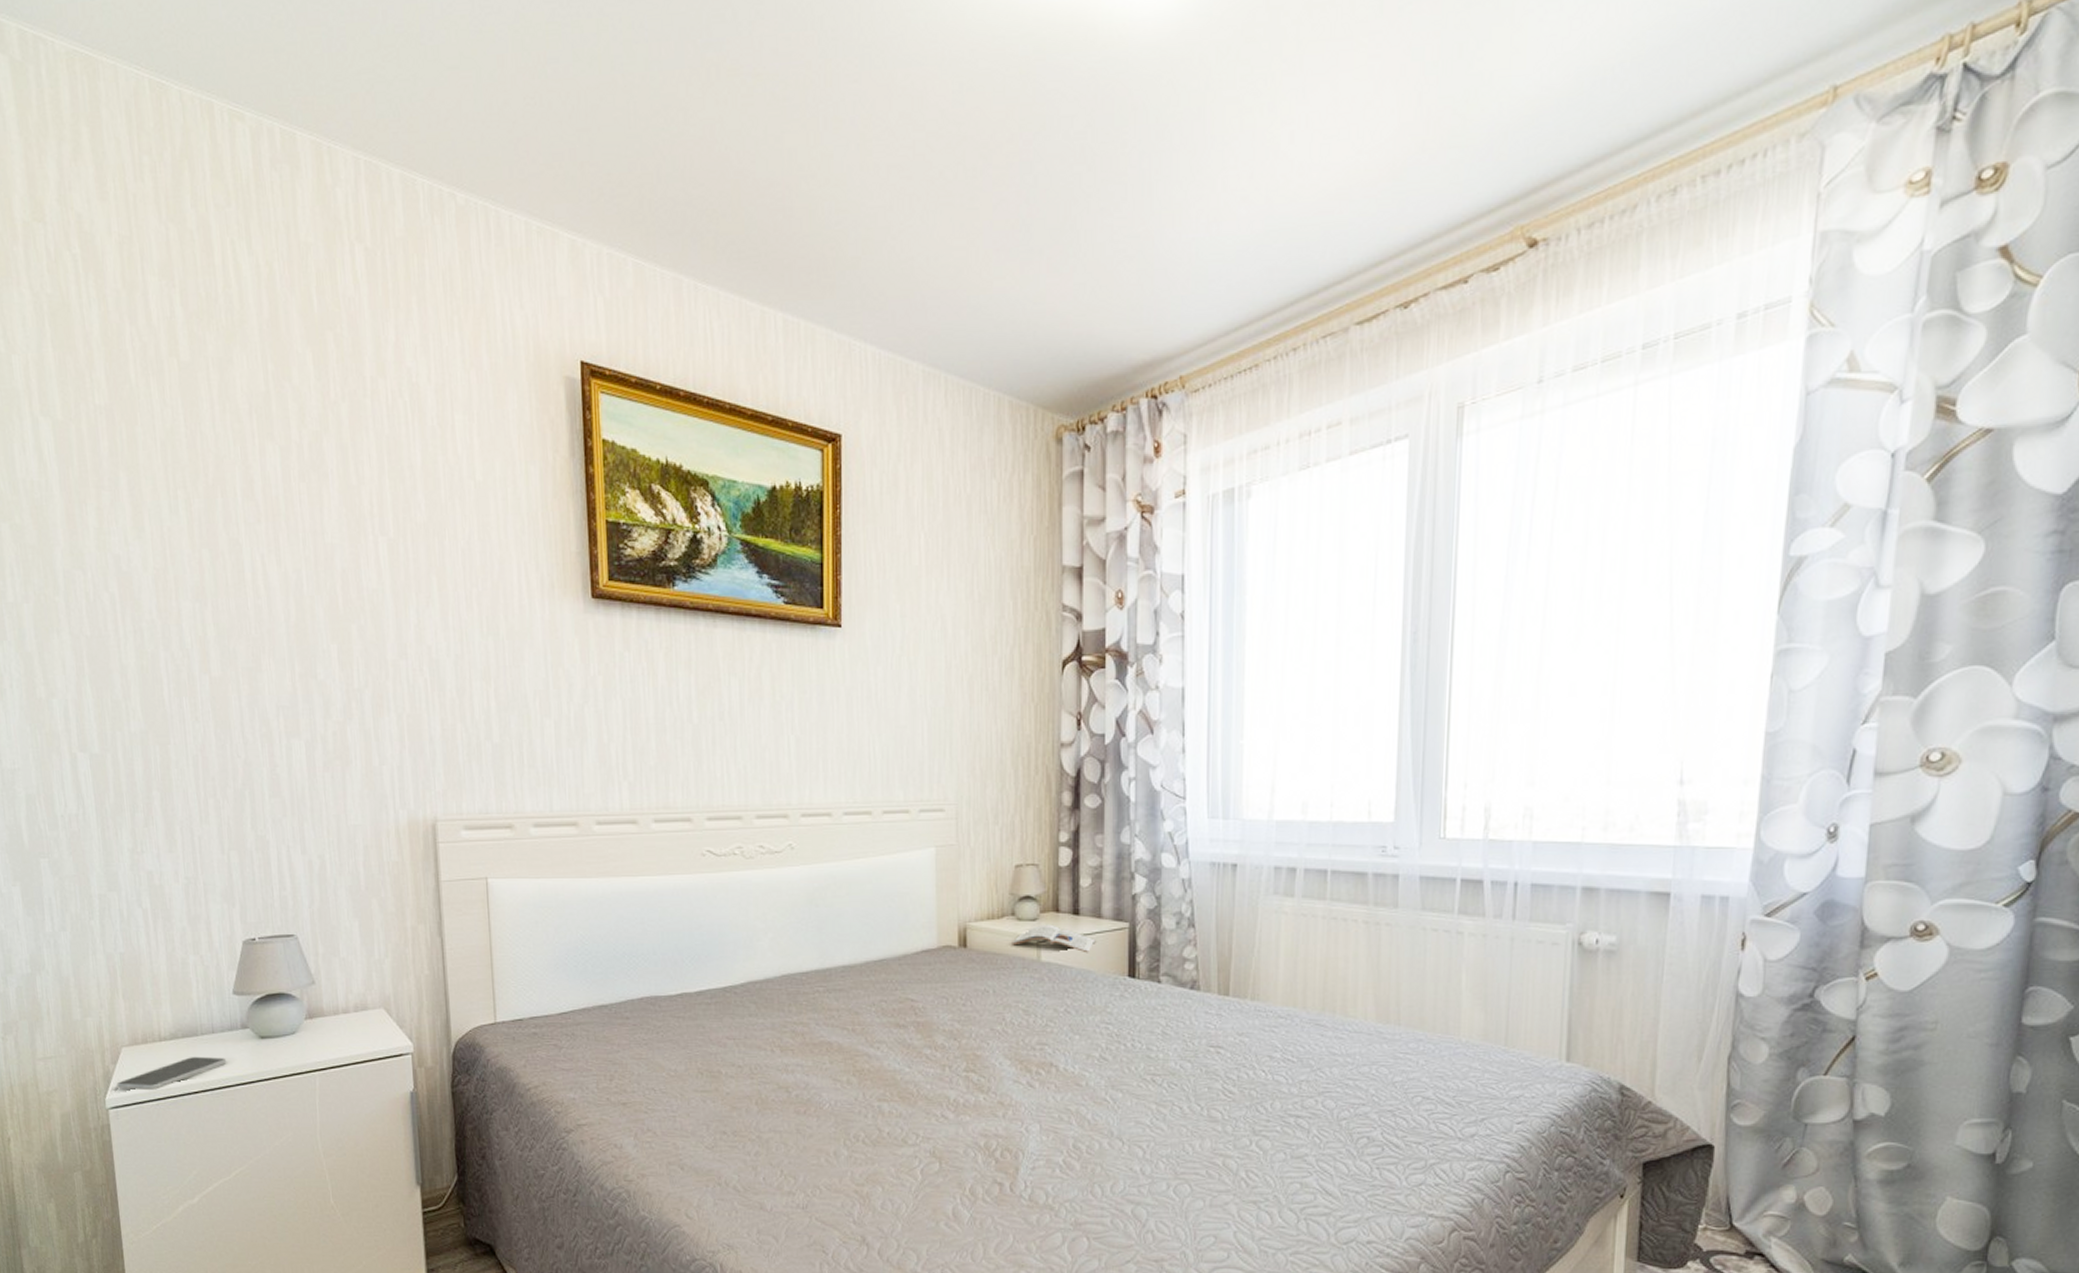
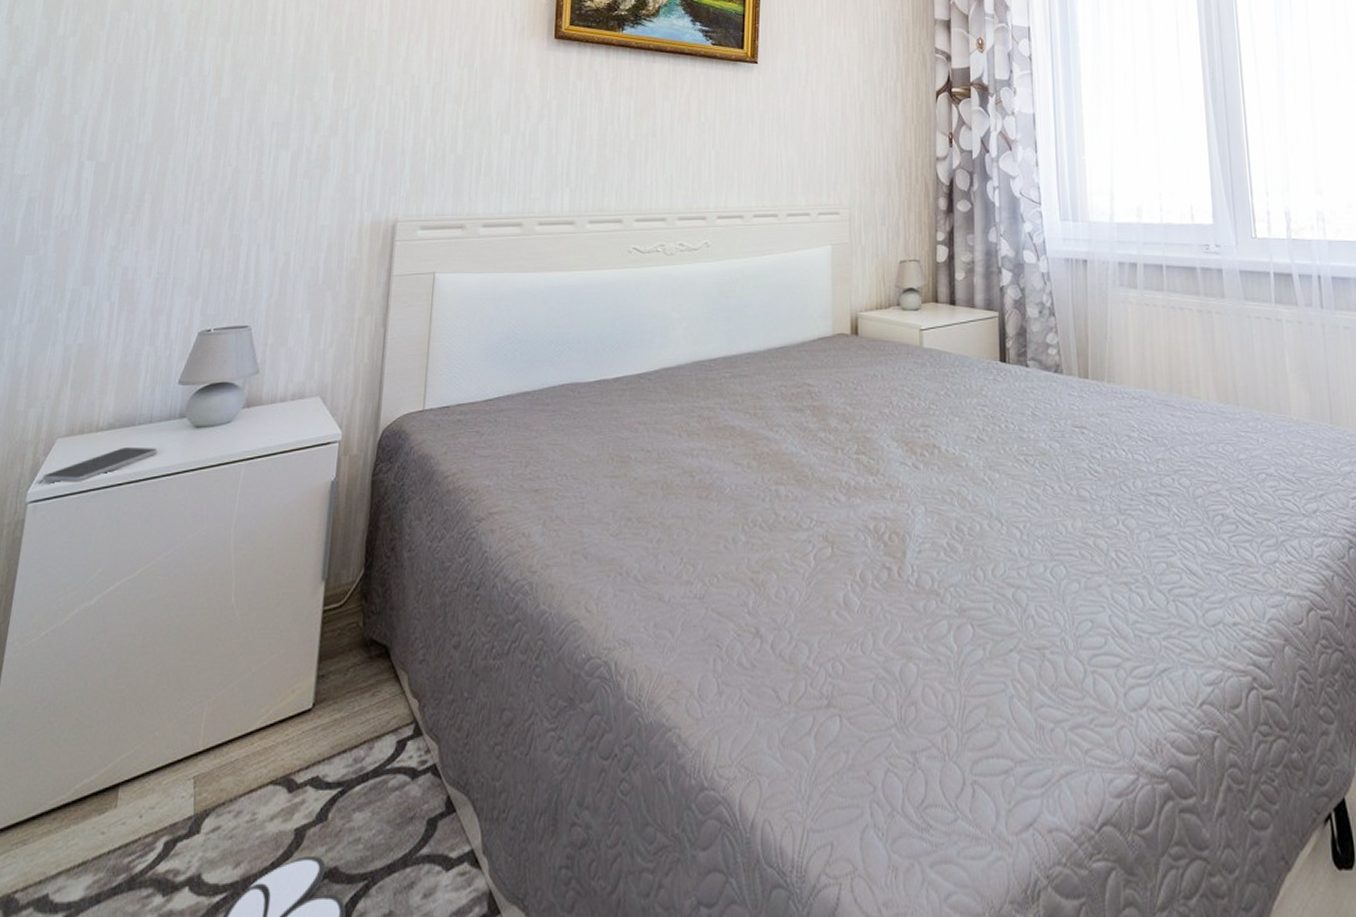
magazine: present [1012,924,1096,953] -> none [897,314,971,340]

